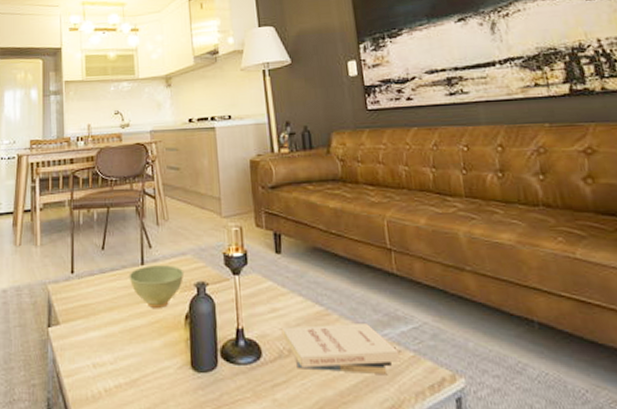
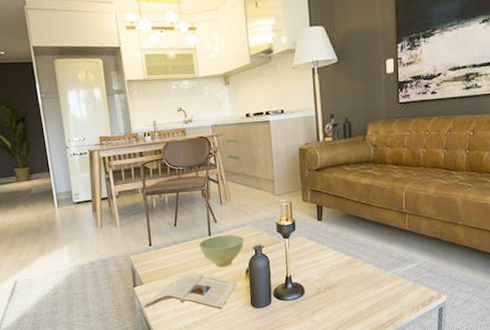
magazine: none [57,312,175,369] -> present [143,272,238,309]
books: present [281,324,401,374] -> none [320,266,405,300]

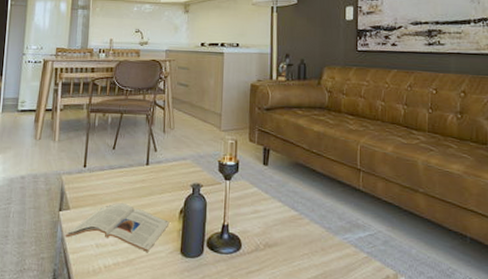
bowl: present [198,234,245,267] -> none [134,166,183,203]

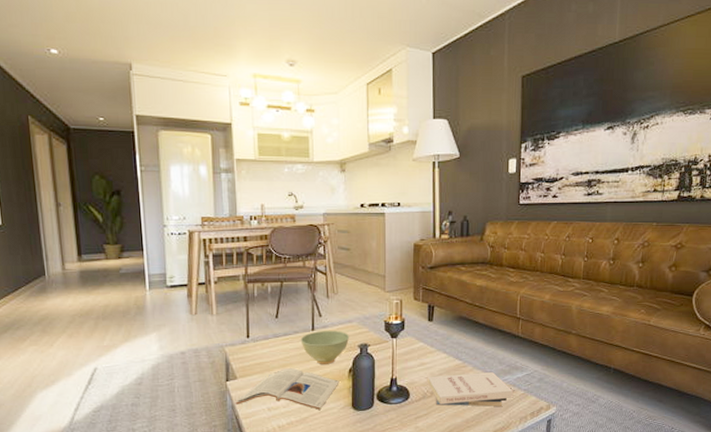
bowl: none [134,166,183,203] -> present [300,331,350,364]
books: none [260,226,356,269] -> present [427,372,514,407]

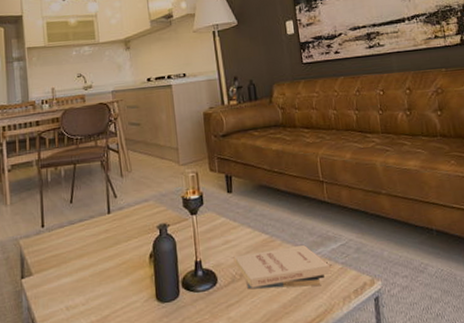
magazine: present [235,368,340,410] -> none [31,258,141,306]
bowl: present [300,331,350,364] -> none [96,211,148,251]

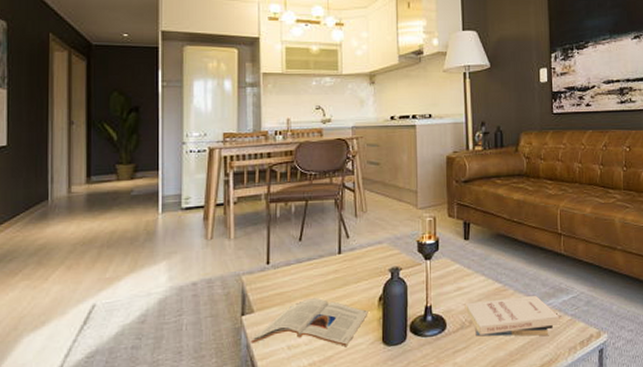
magazine: none [31,258,141,306] -> present [250,298,369,346]

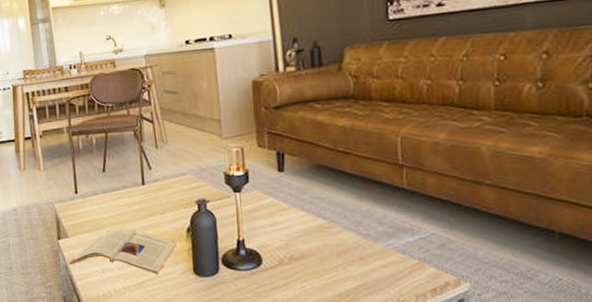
books: present [464,296,560,337] -> none [282,235,404,279]

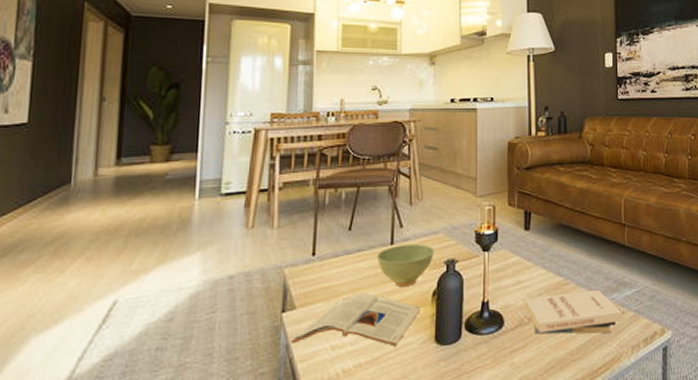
bowl: none [130,185,185,223] -> present [376,244,435,287]
books: none [282,235,404,279] -> present [524,290,623,335]

